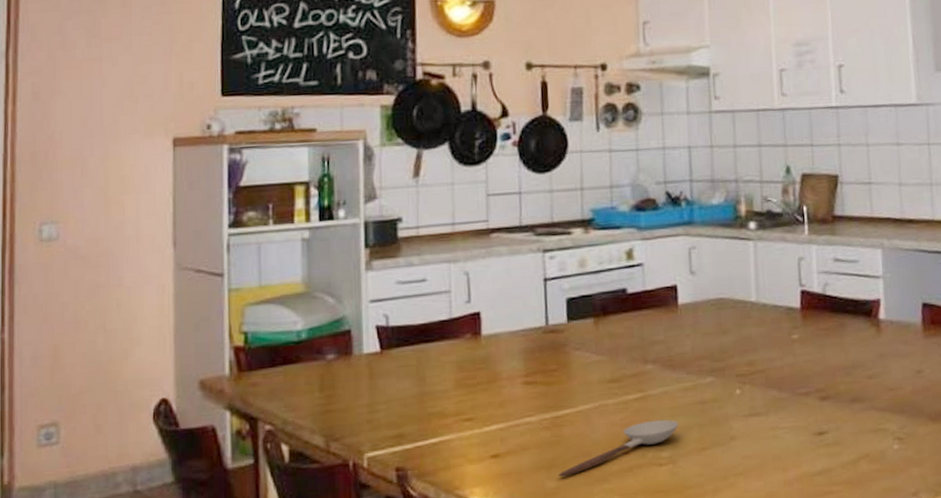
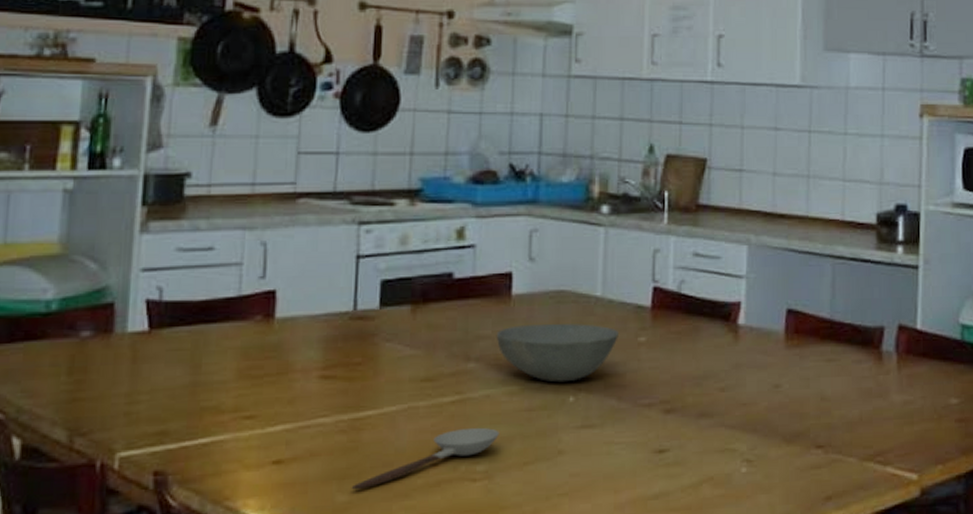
bowl: none [668,326,774,378] -> present [496,323,618,383]

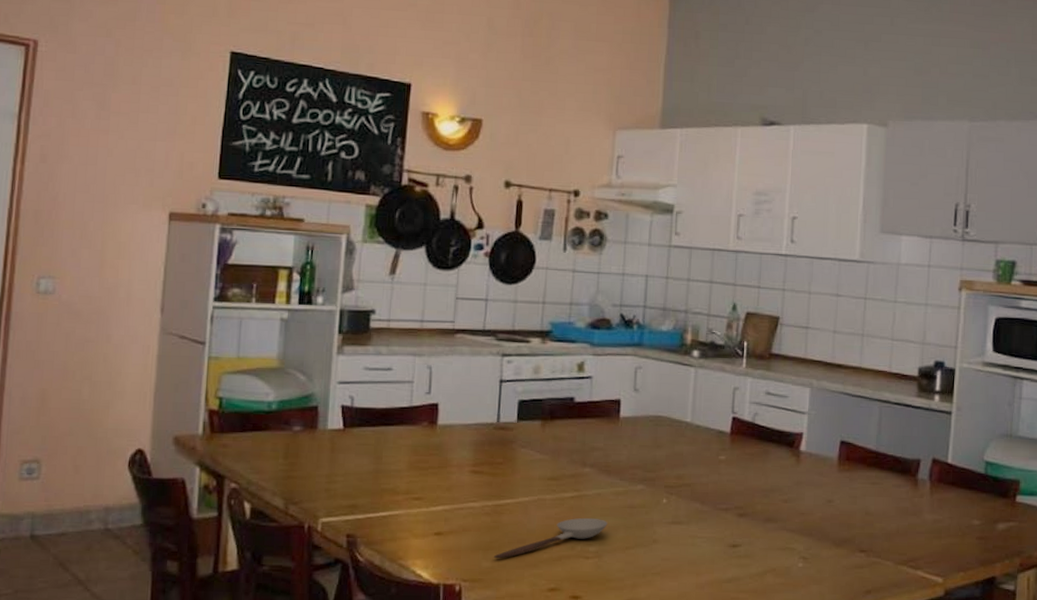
bowl: present [496,323,618,383] -> none [606,441,703,488]

